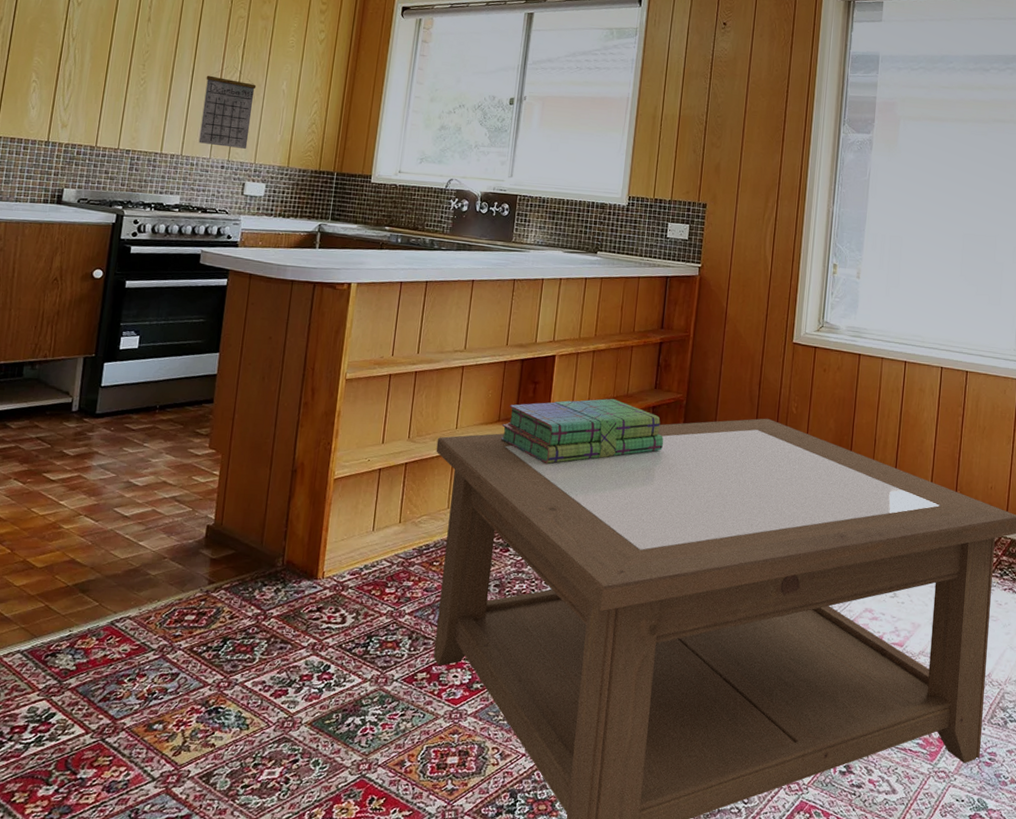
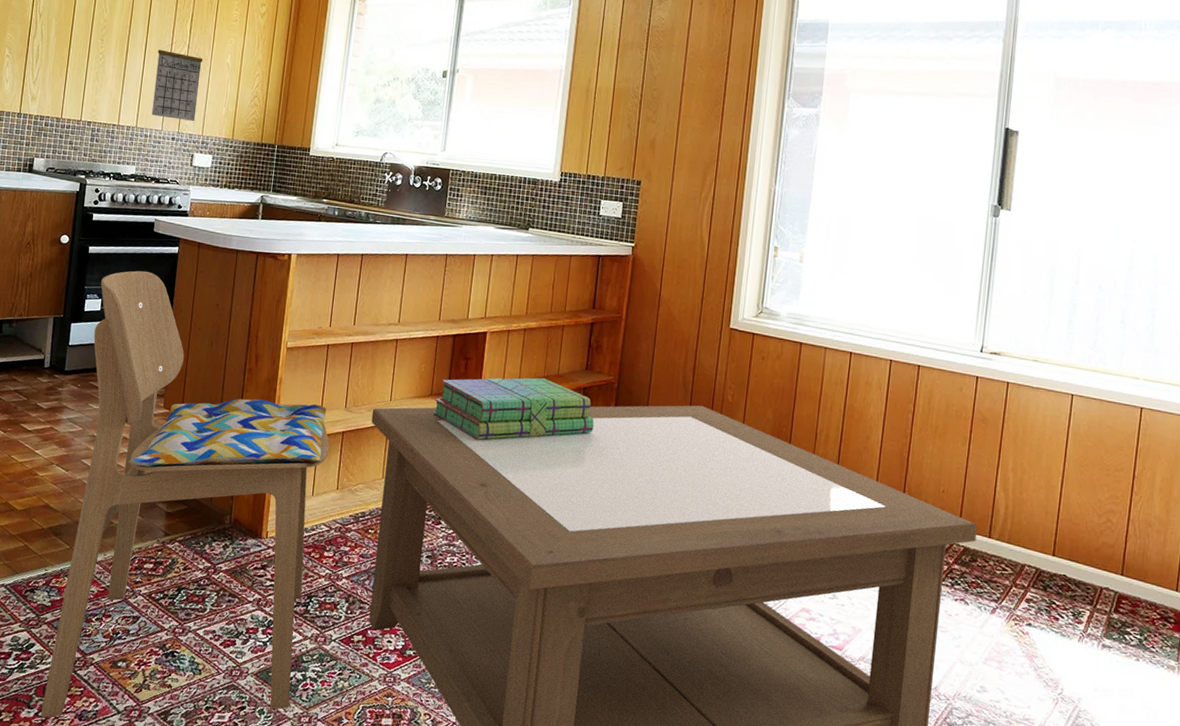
dining chair: none [62,304,392,794] -> present [41,270,330,718]

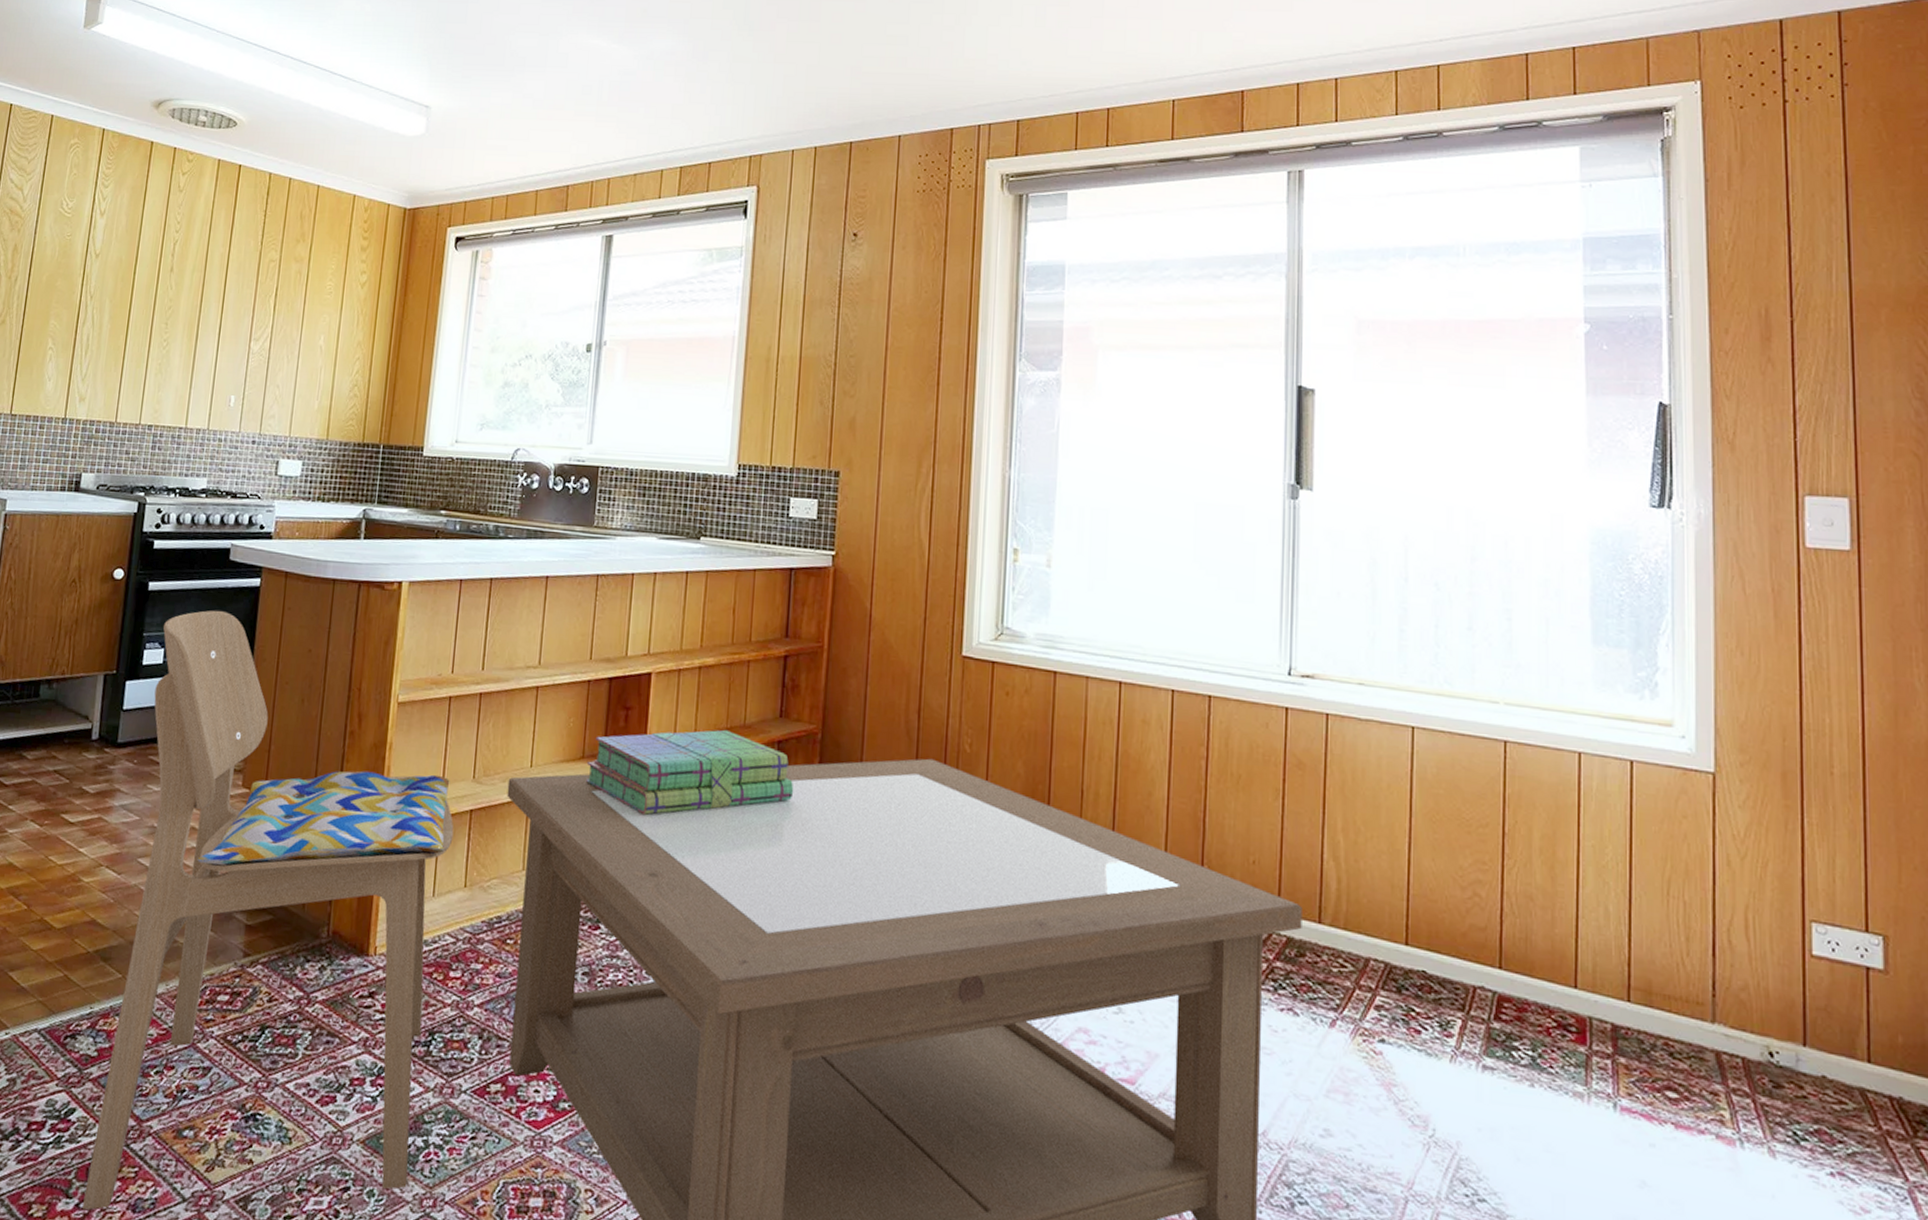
calendar: present [151,39,203,121] -> none [226,319,291,419]

